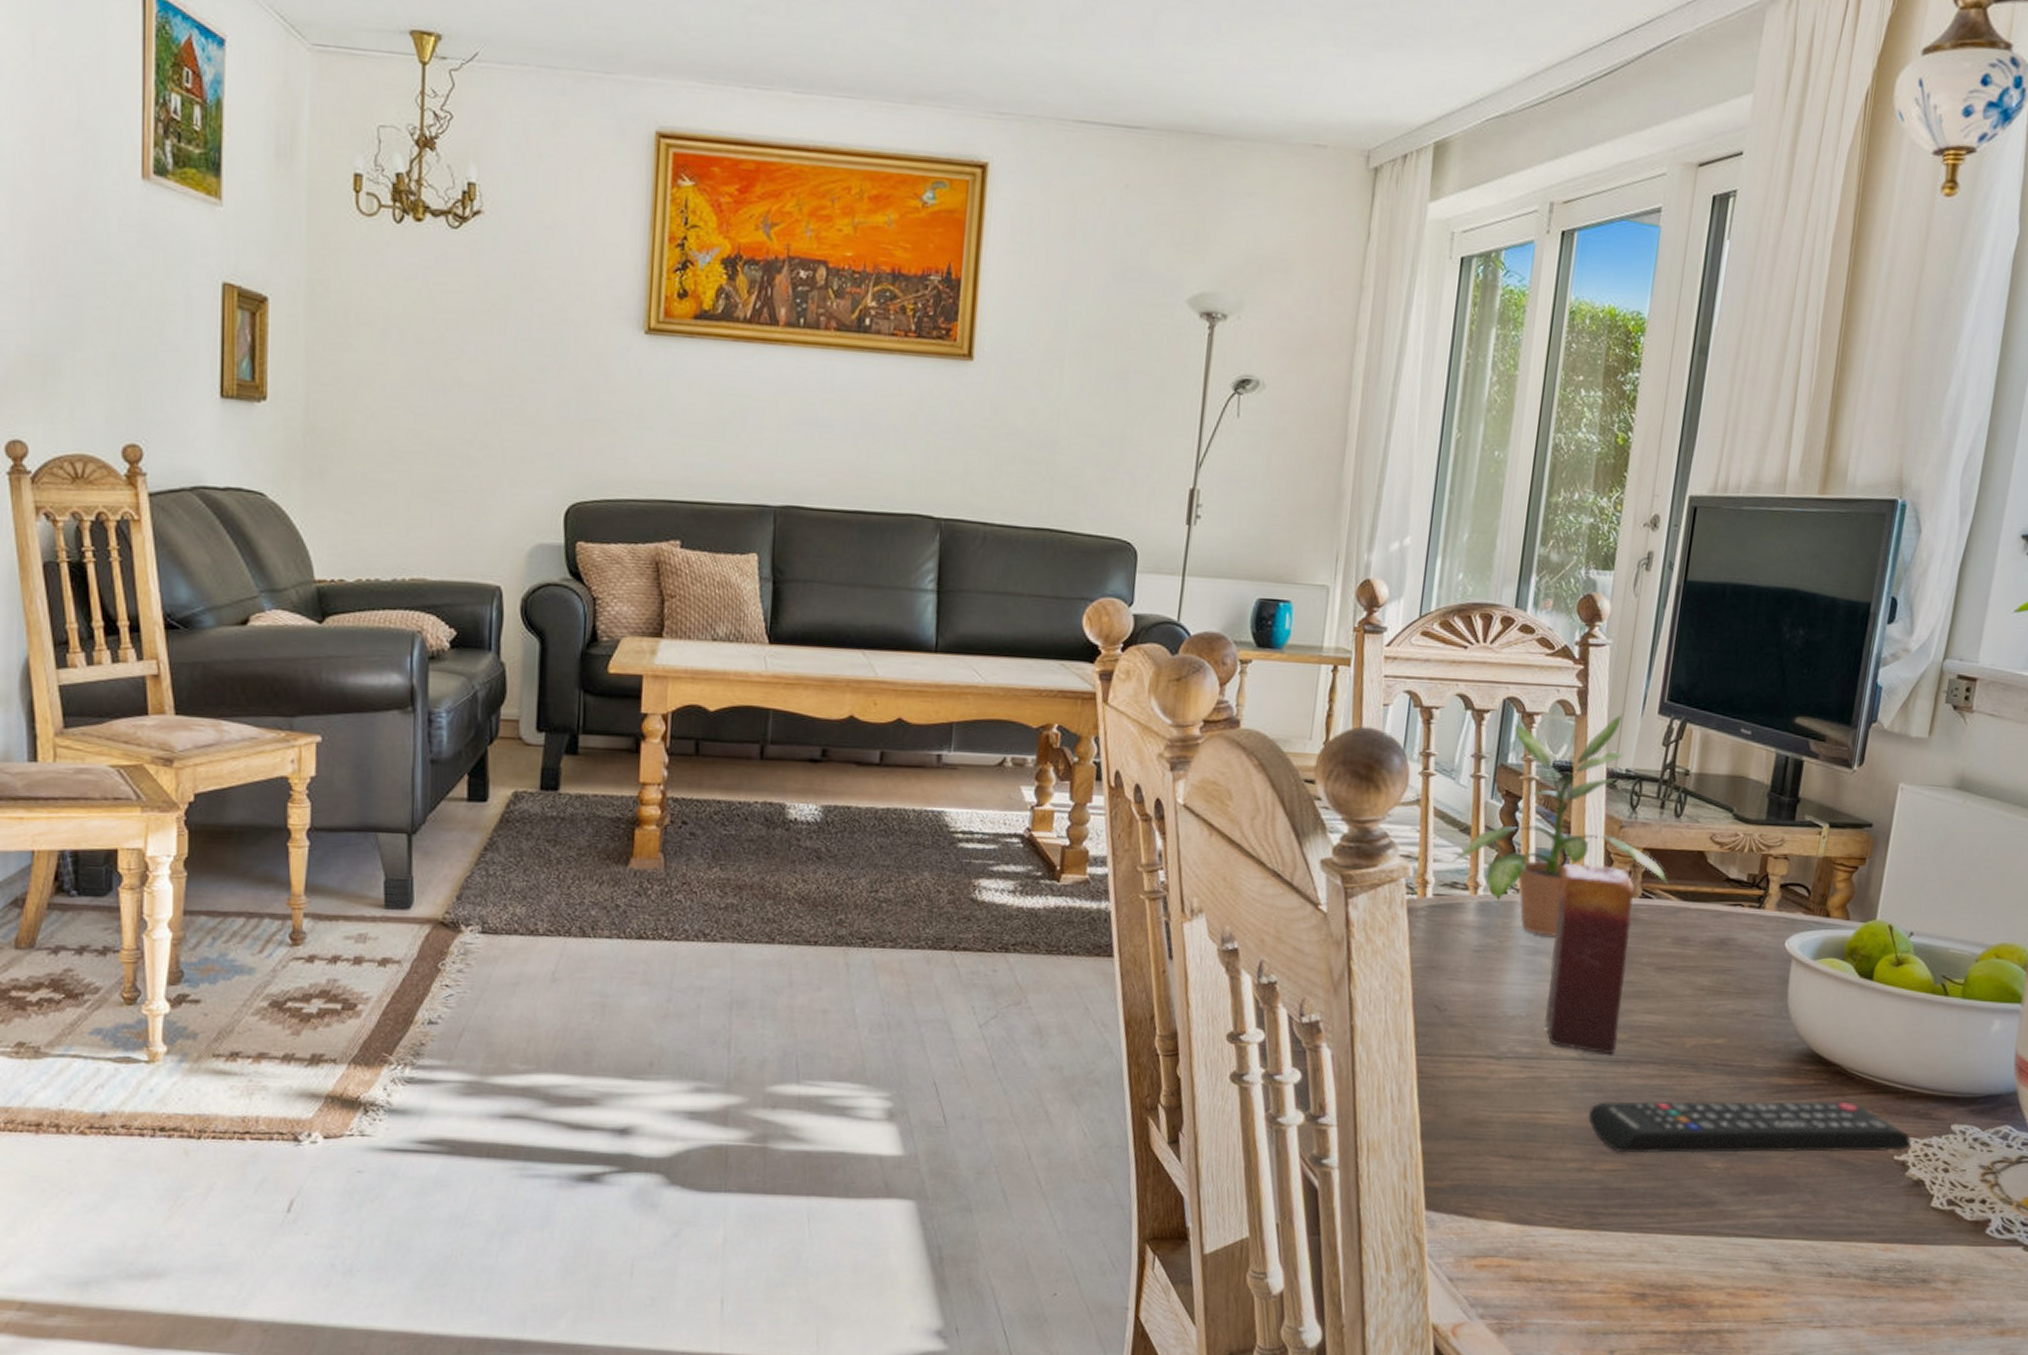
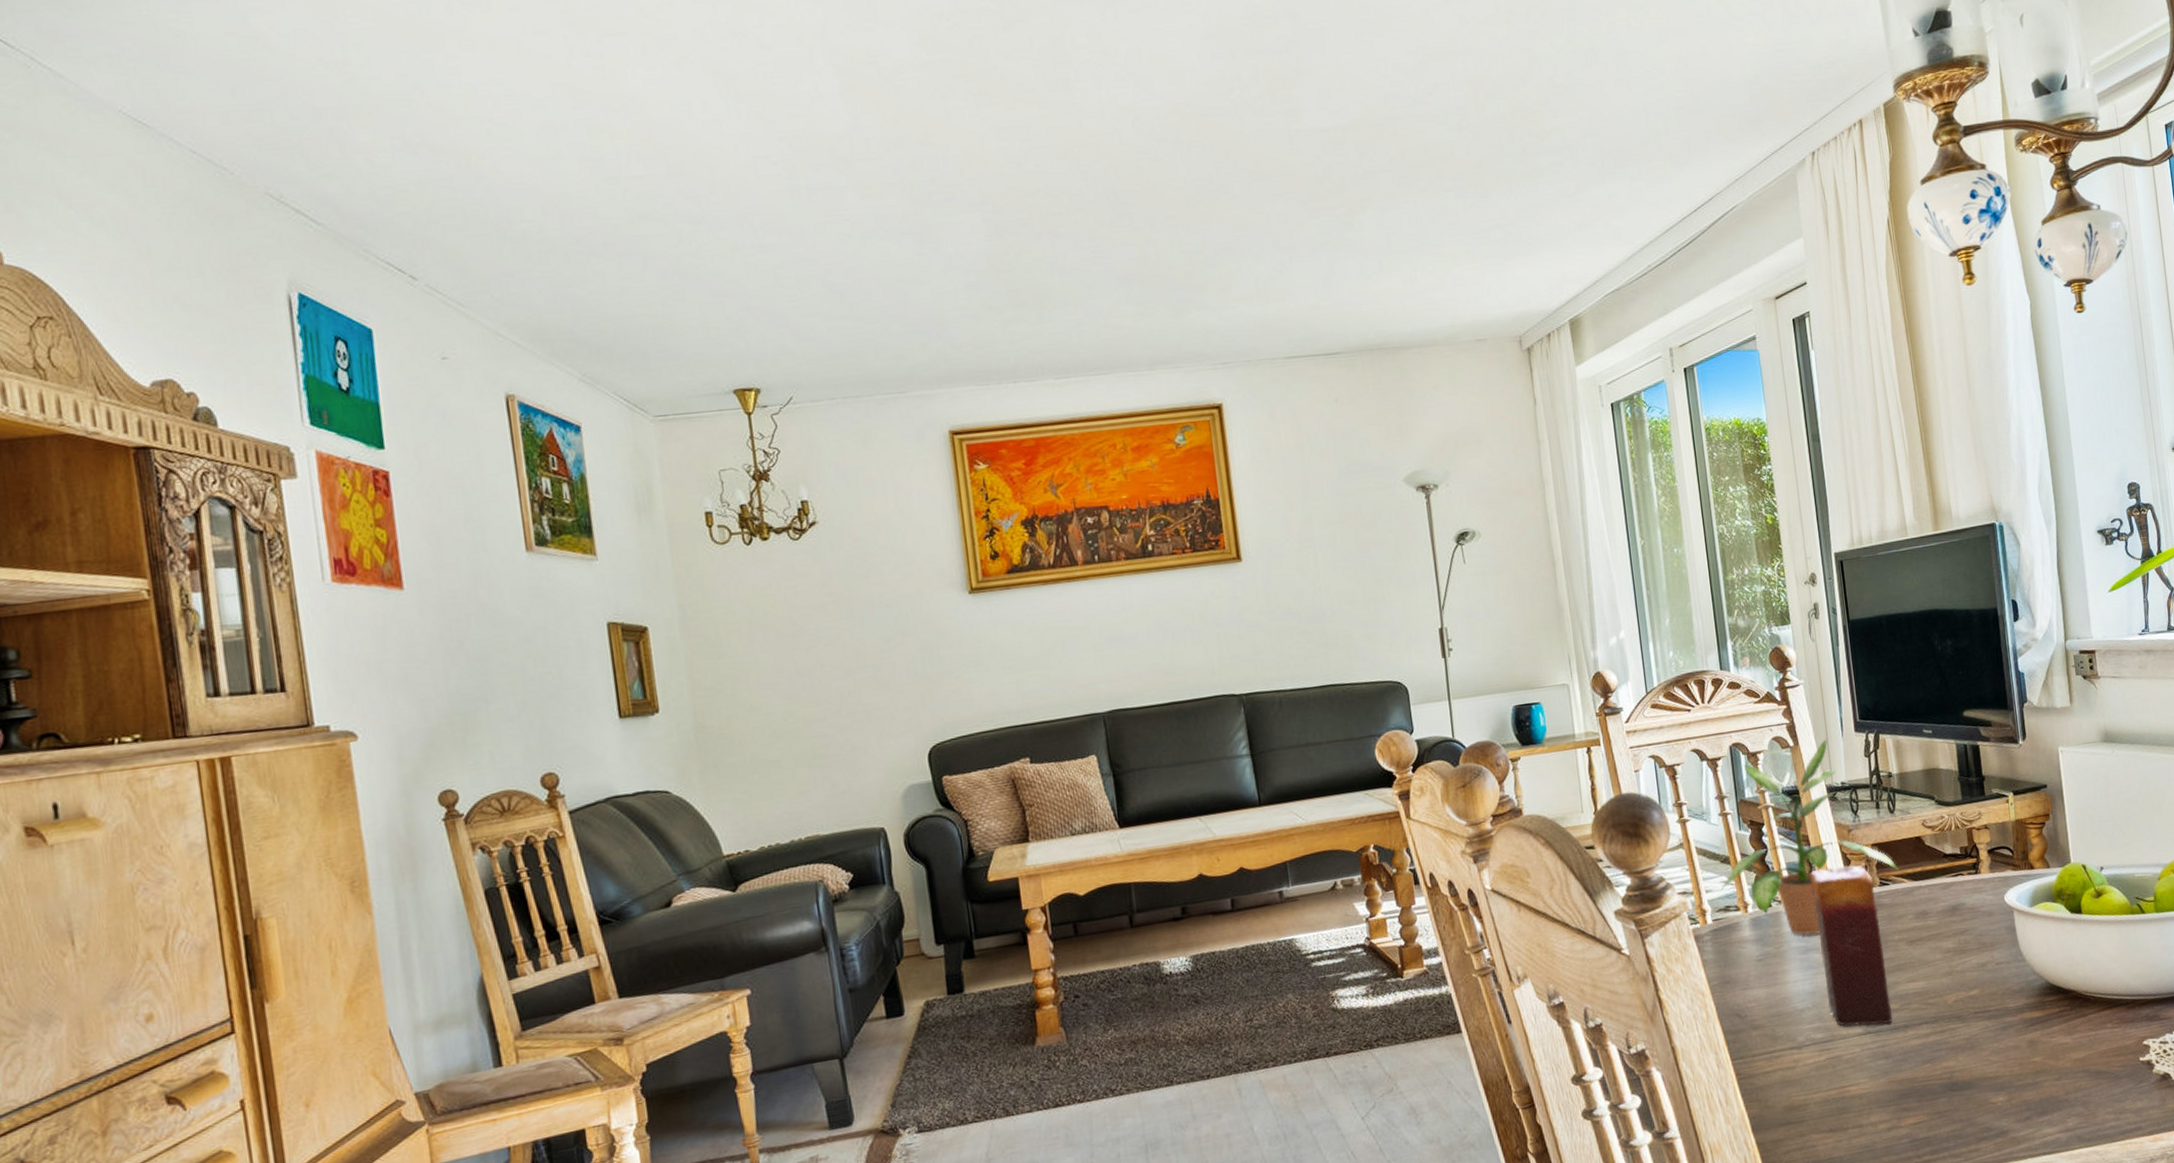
remote control: present [1588,1100,1911,1154] -> none [1885,1020,2150,1107]

